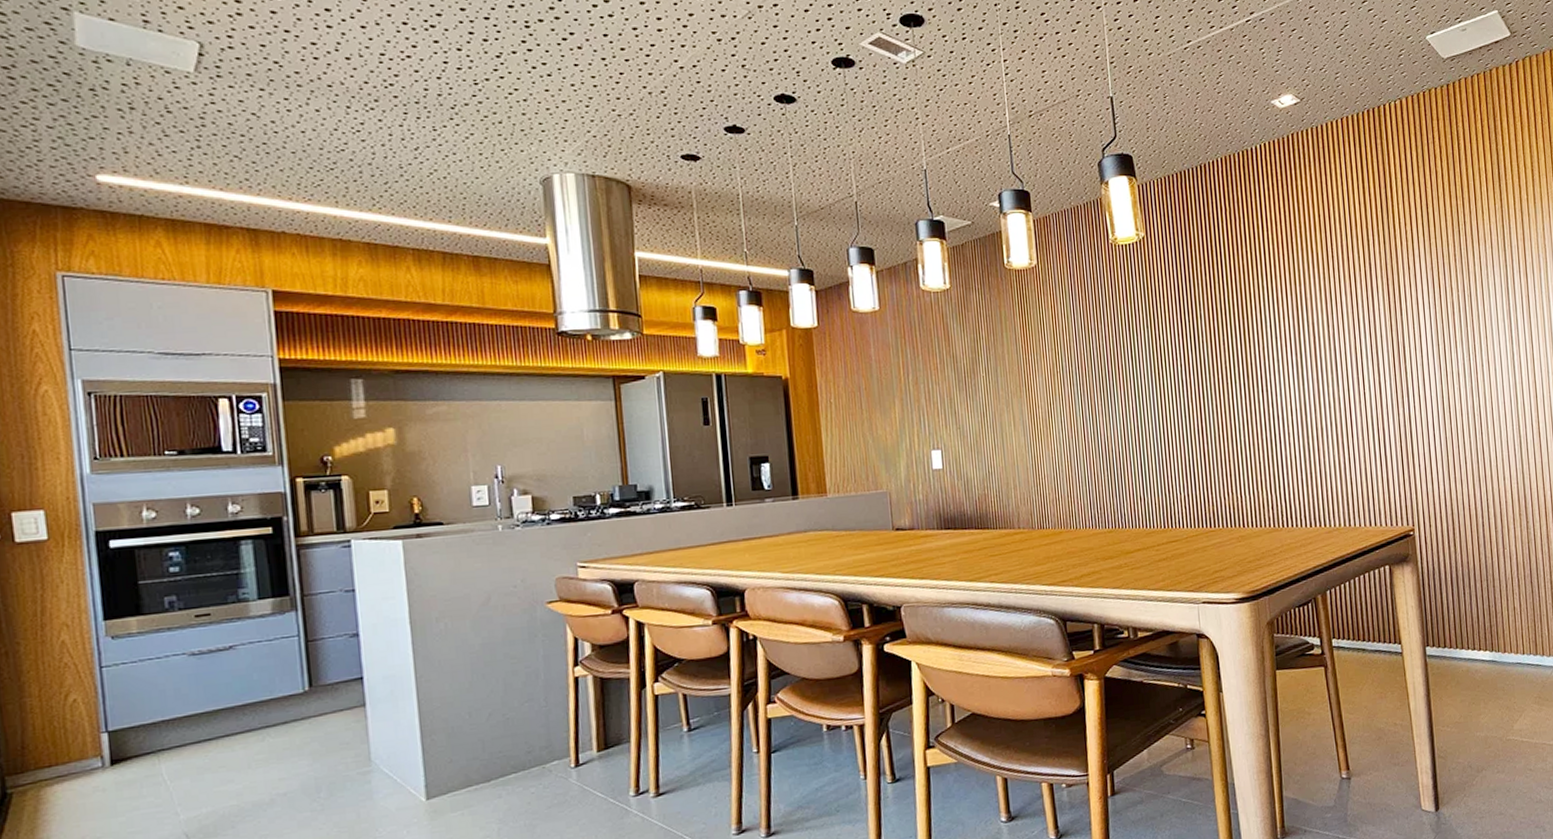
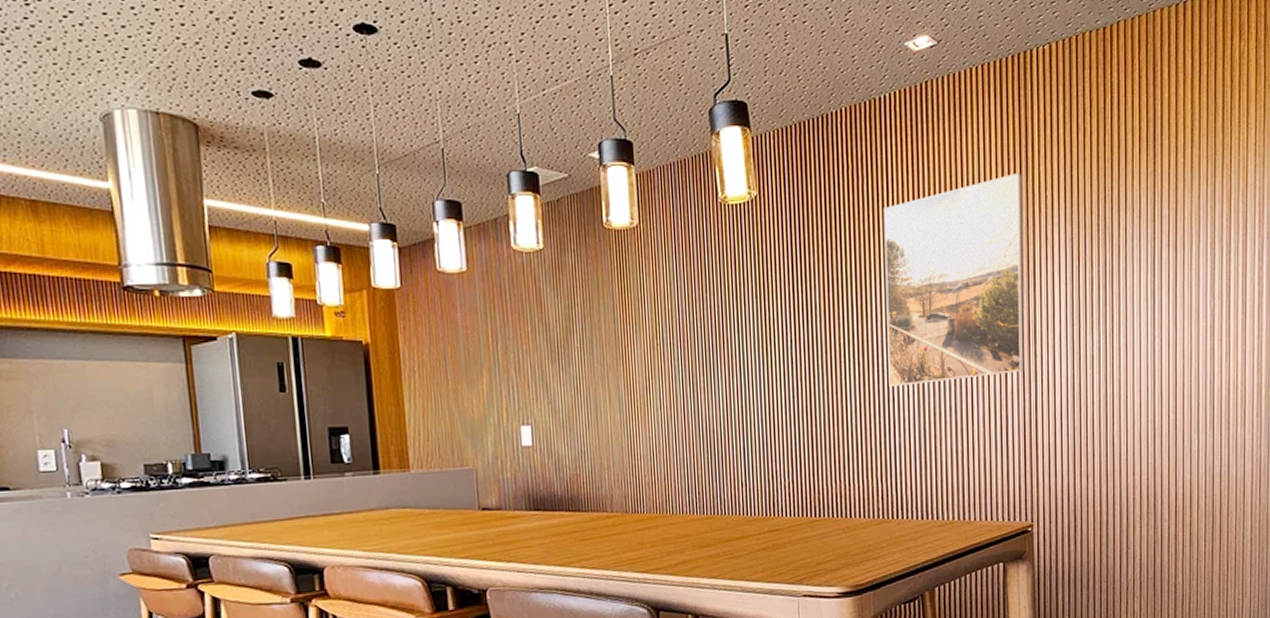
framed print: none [1259,211,1397,406] -> present [883,173,1024,388]

